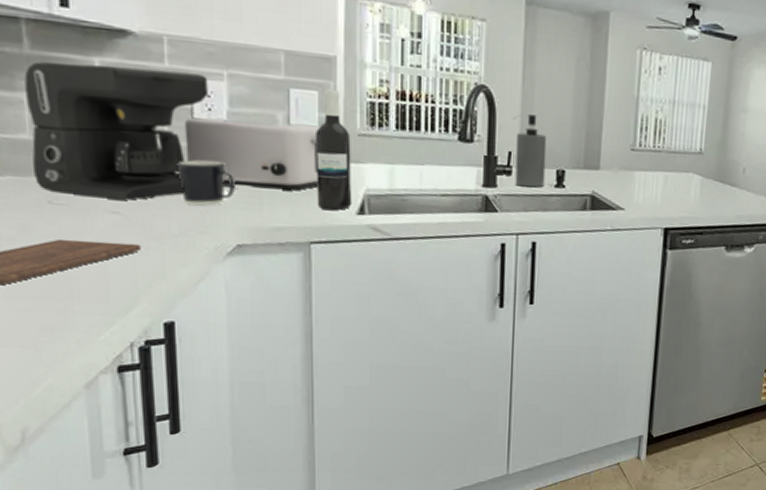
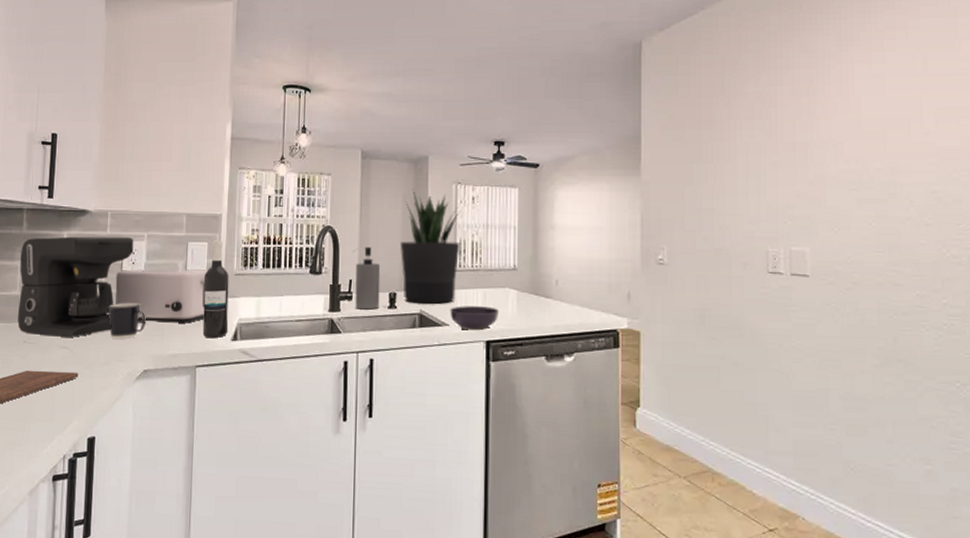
planter: none [571,49,644,186] -> present [400,189,460,305]
bowl: none [626,189,681,217] -> present [450,306,500,331]

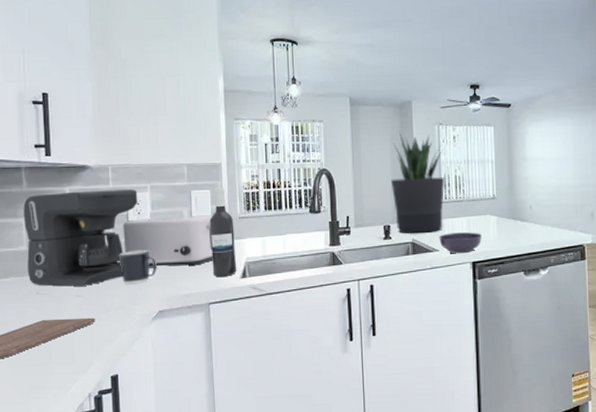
soap dispenser: present [353,247,381,310] -> none [348,186,376,242]

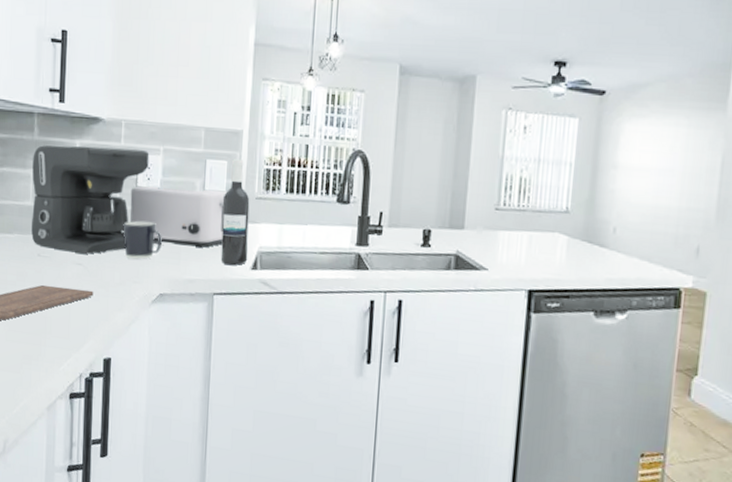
planter: present [390,131,445,234] -> none [438,112,508,246]
bowl: present [439,232,483,254] -> none [489,249,546,279]

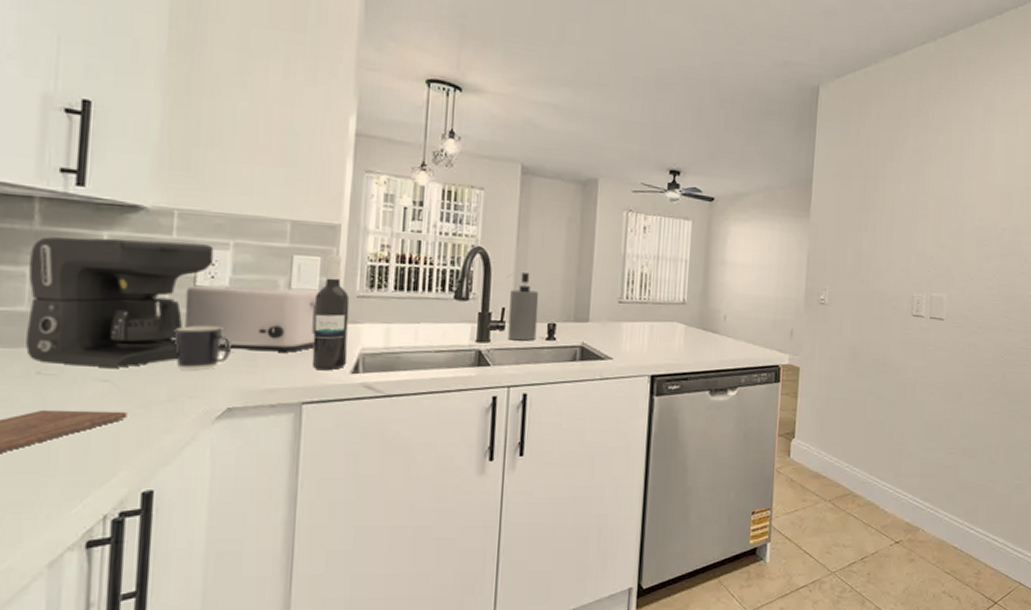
soap dispenser: none [385,176,415,247] -> present [507,272,539,341]

